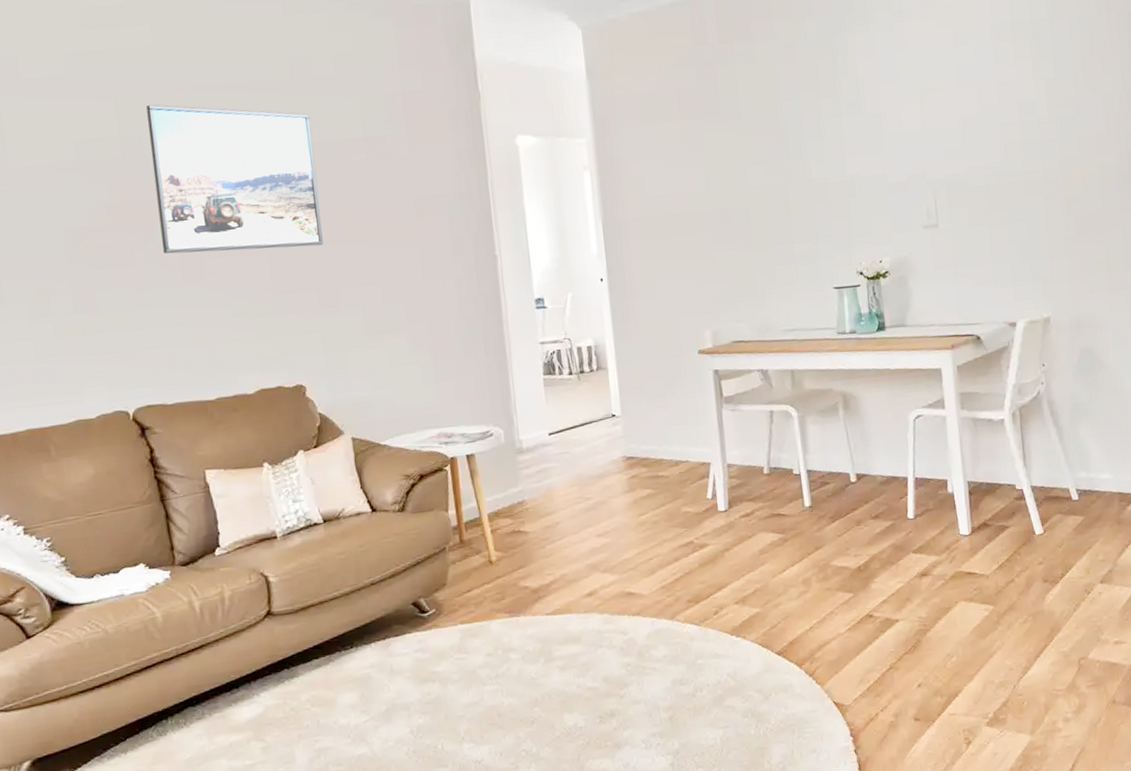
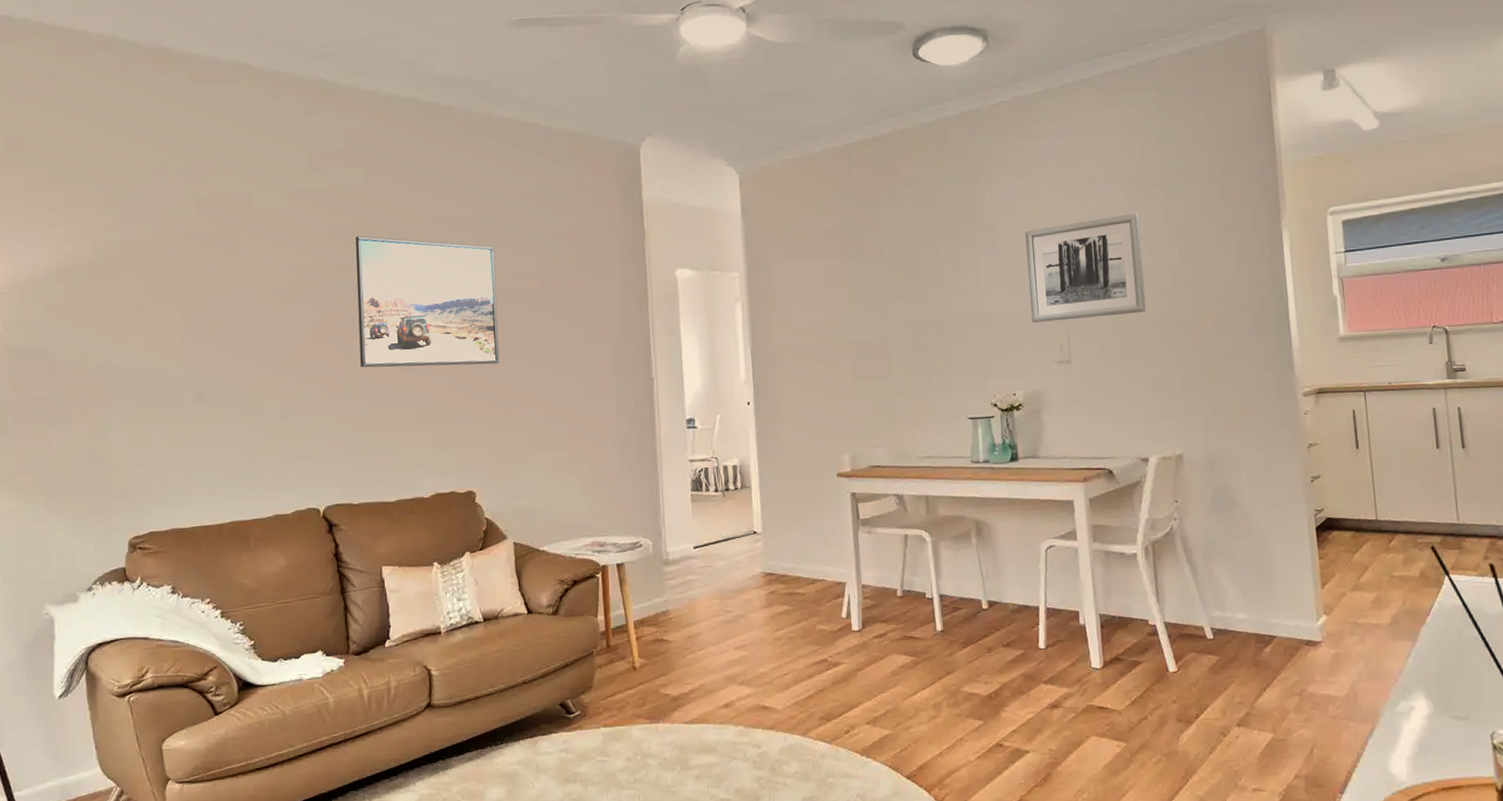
wall art: none [890,67,1015,186] -> present [1025,213,1147,323]

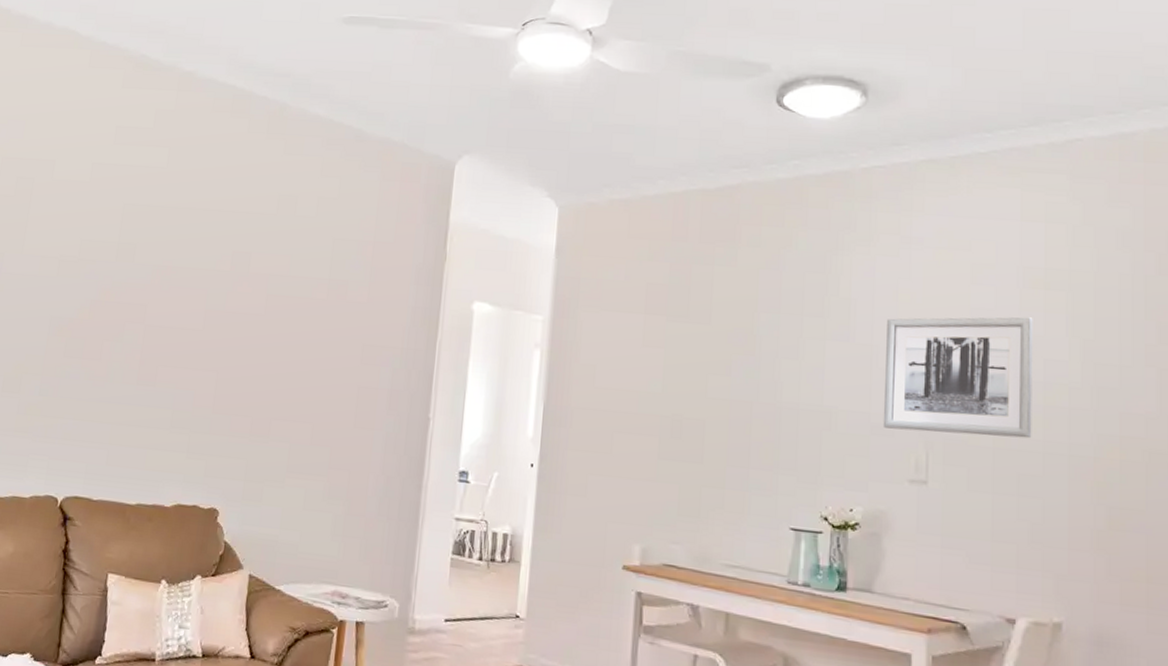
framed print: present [355,235,499,368] -> none [127,217,284,375]

